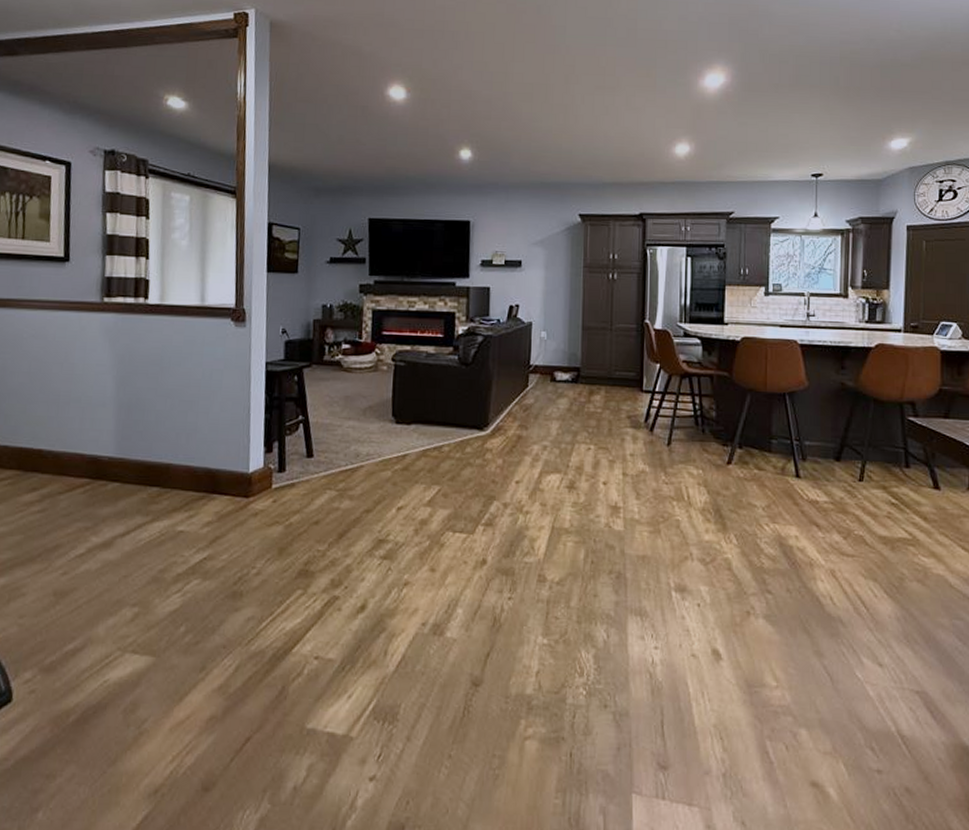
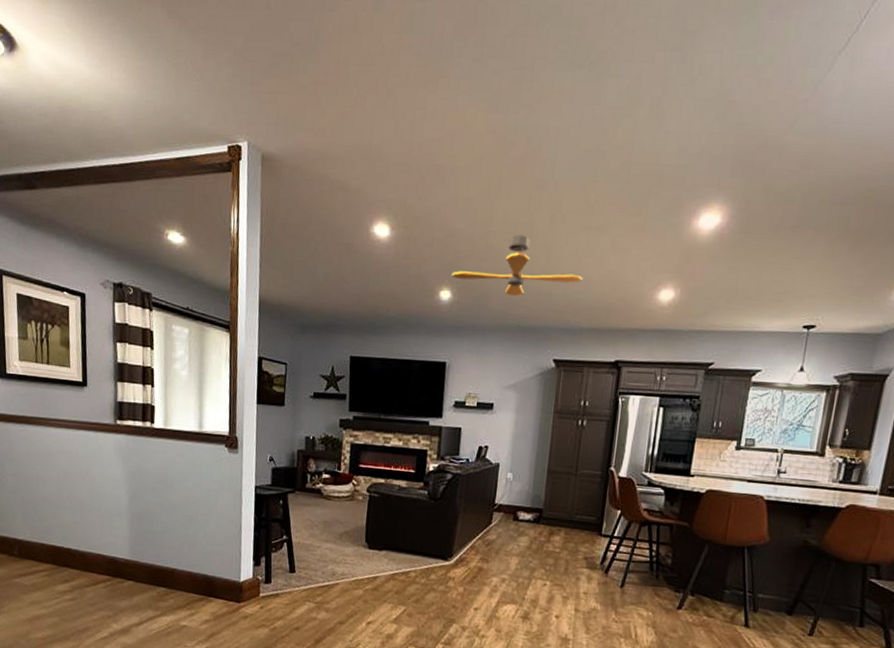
ceiling fan: none [471,95,601,154] -> present [452,235,583,297]

